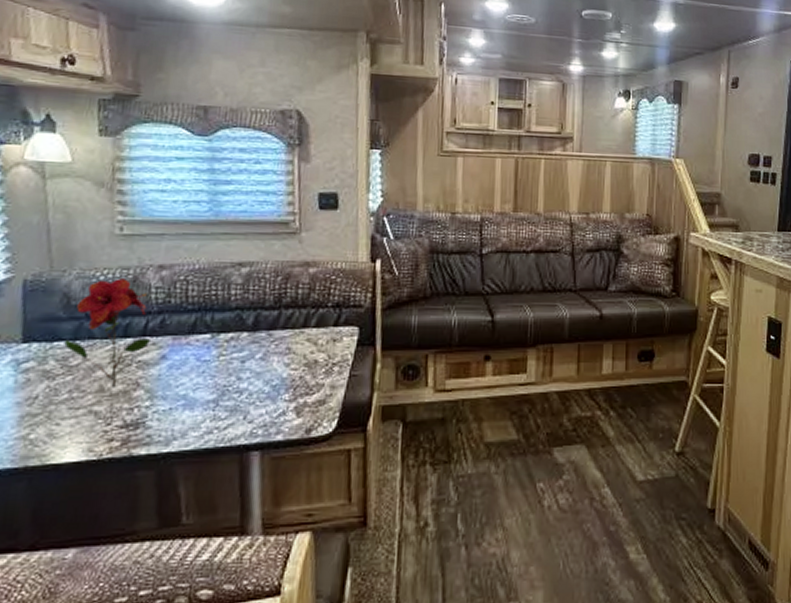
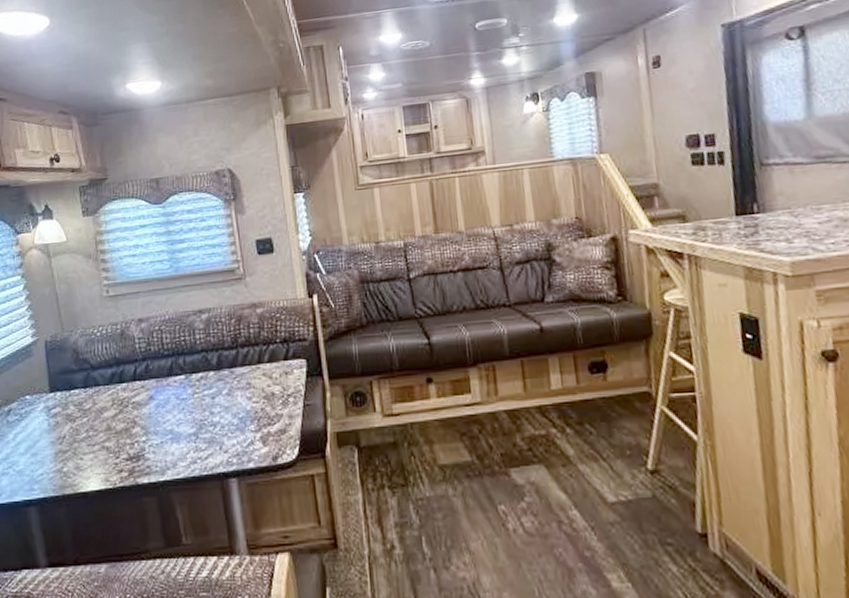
artificial flower: present [64,278,152,388] -> none [78,333,141,427]

